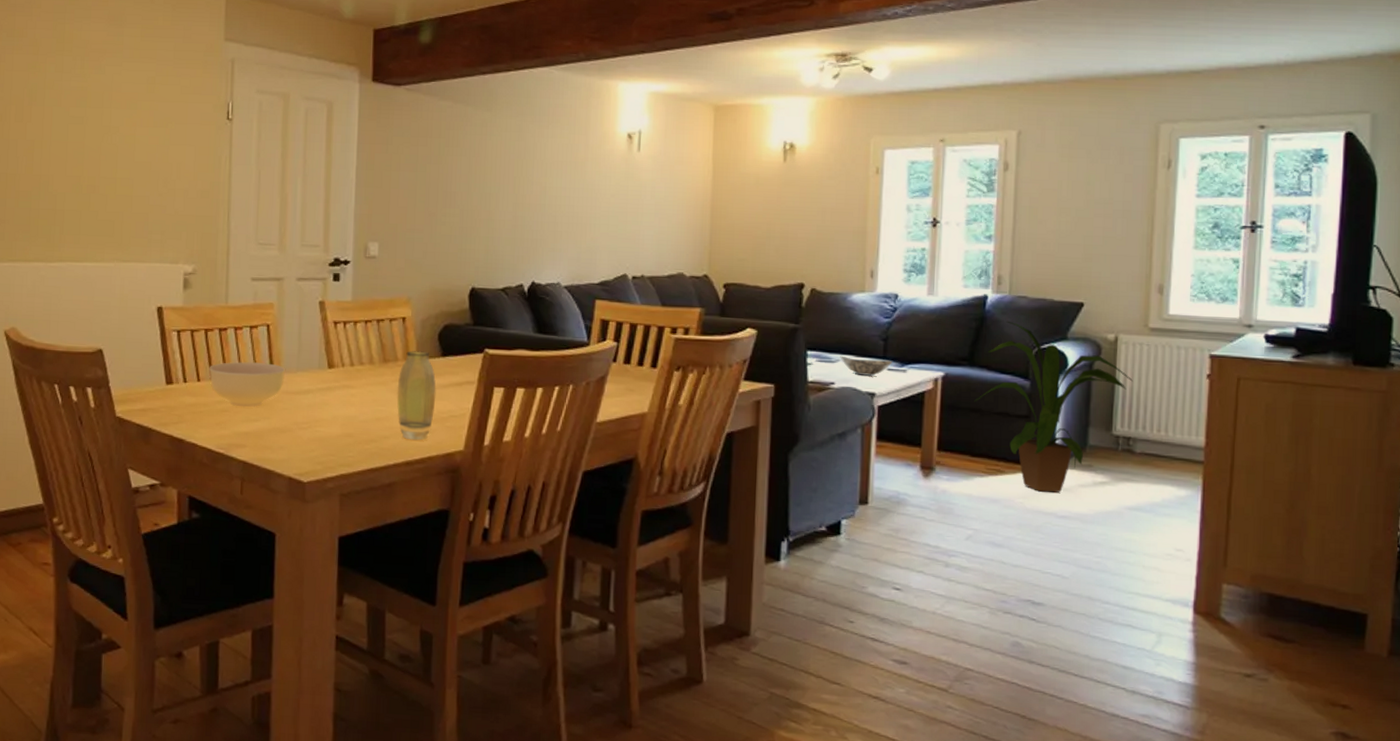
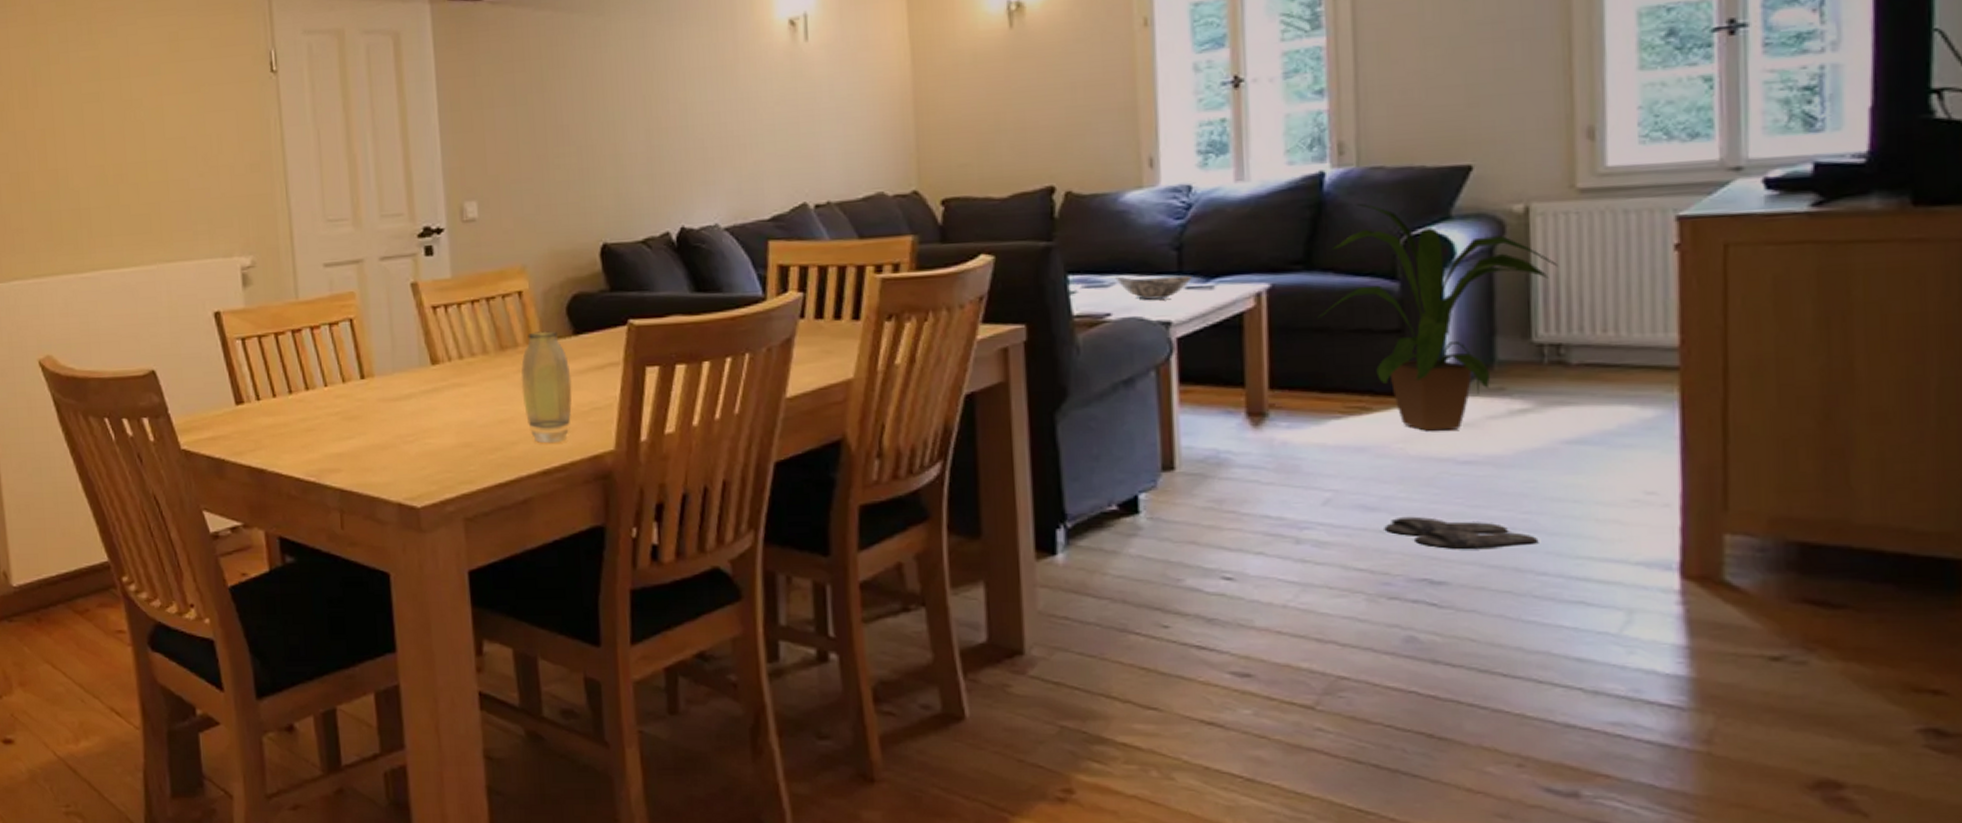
bowl: present [208,361,286,407] -> none [284,365,379,424]
slippers: none [1005,553,1106,581] -> present [1384,516,1539,549]

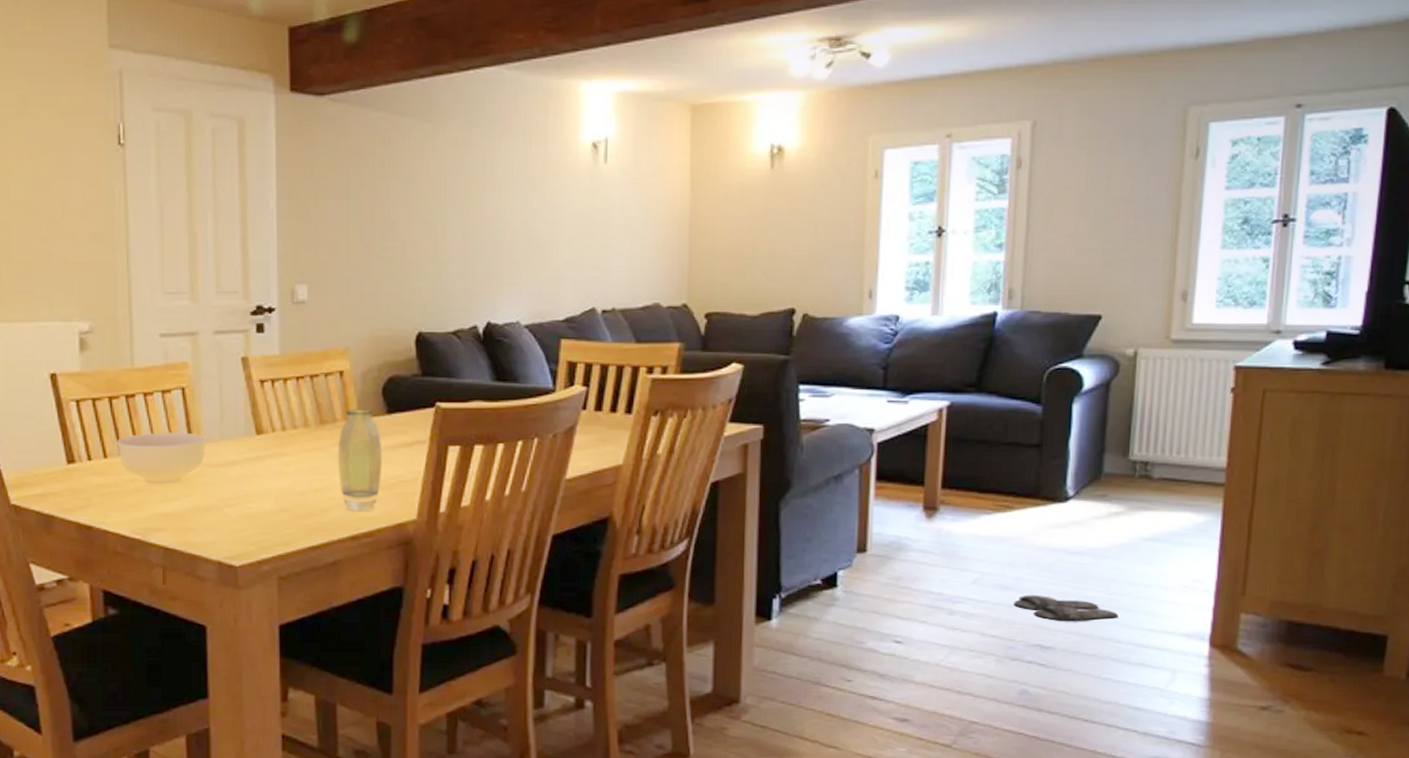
bowl: none [284,365,379,424] -> present [116,431,207,485]
decorative bowl: present [1115,275,1192,300] -> none [835,388,893,411]
house plant: present [1317,203,1558,431] -> none [982,339,1152,527]

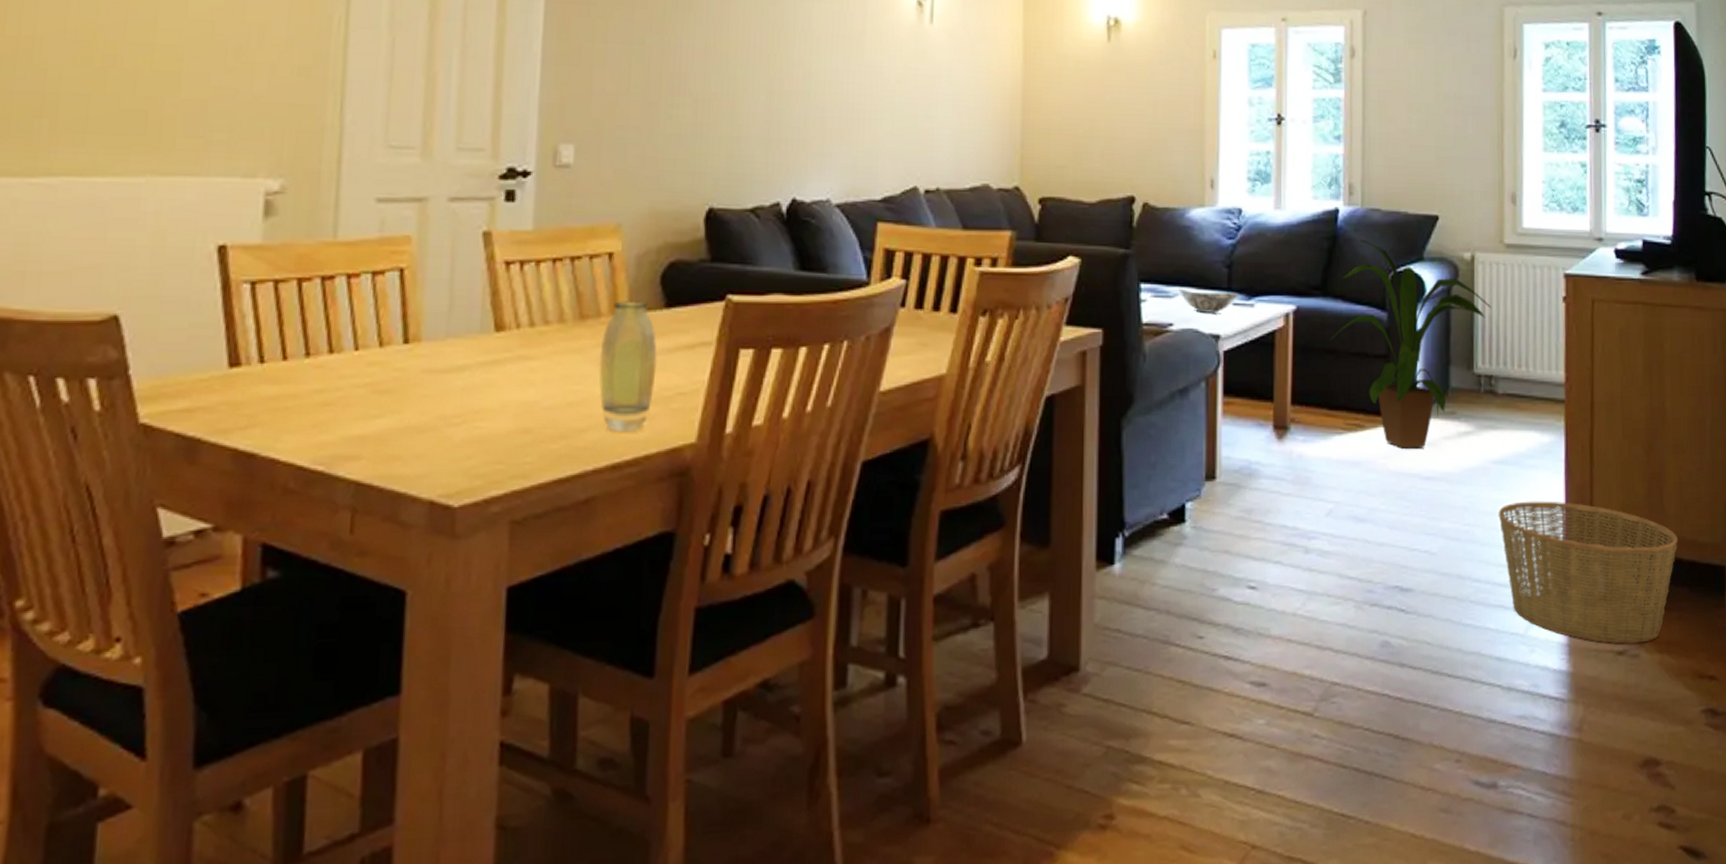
bowl: present [116,431,207,485] -> none [302,325,429,397]
decorative bowl: none [835,388,893,411] -> present [1178,288,1238,314]
house plant: none [982,339,1152,527] -> present [1329,239,1491,449]
slippers: present [1013,594,1119,621] -> none [1370,527,1475,558]
basket: none [1145,574,1337,701] -> present [1498,501,1678,644]

